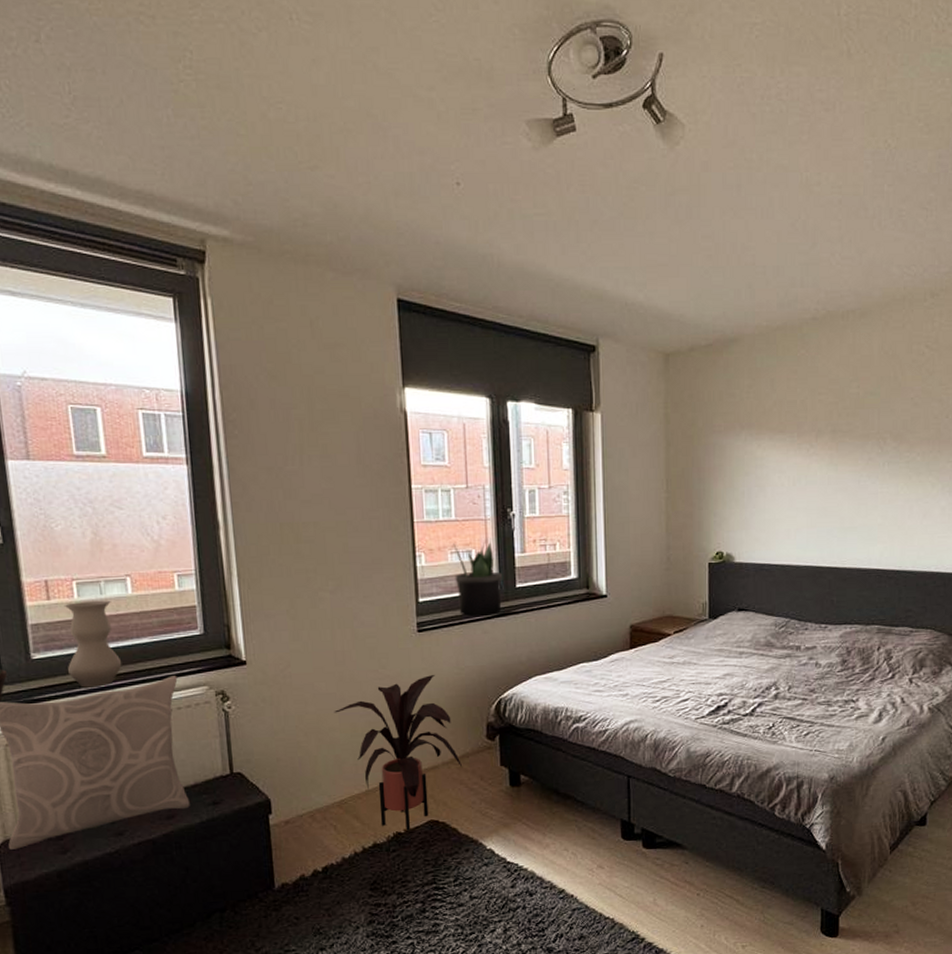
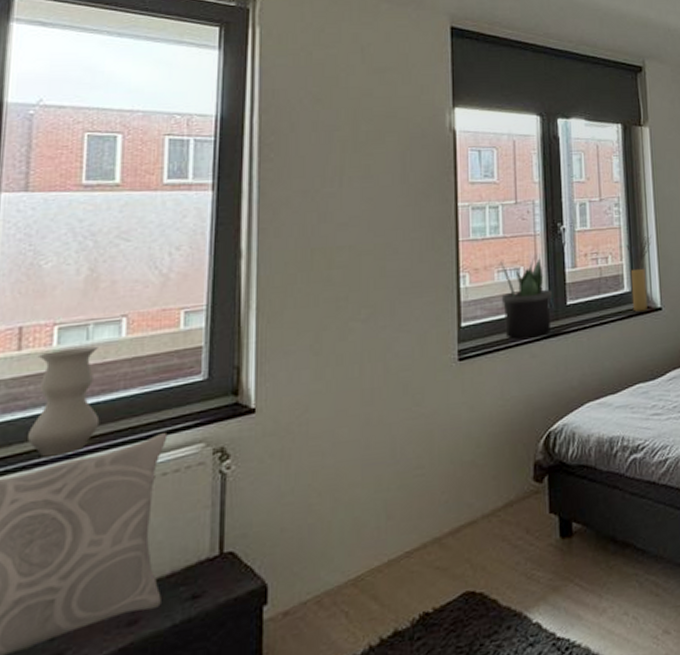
house plant: present [334,675,463,831] -> none [356,409,506,609]
vase: none [574,525,599,597] -> present [626,236,652,312]

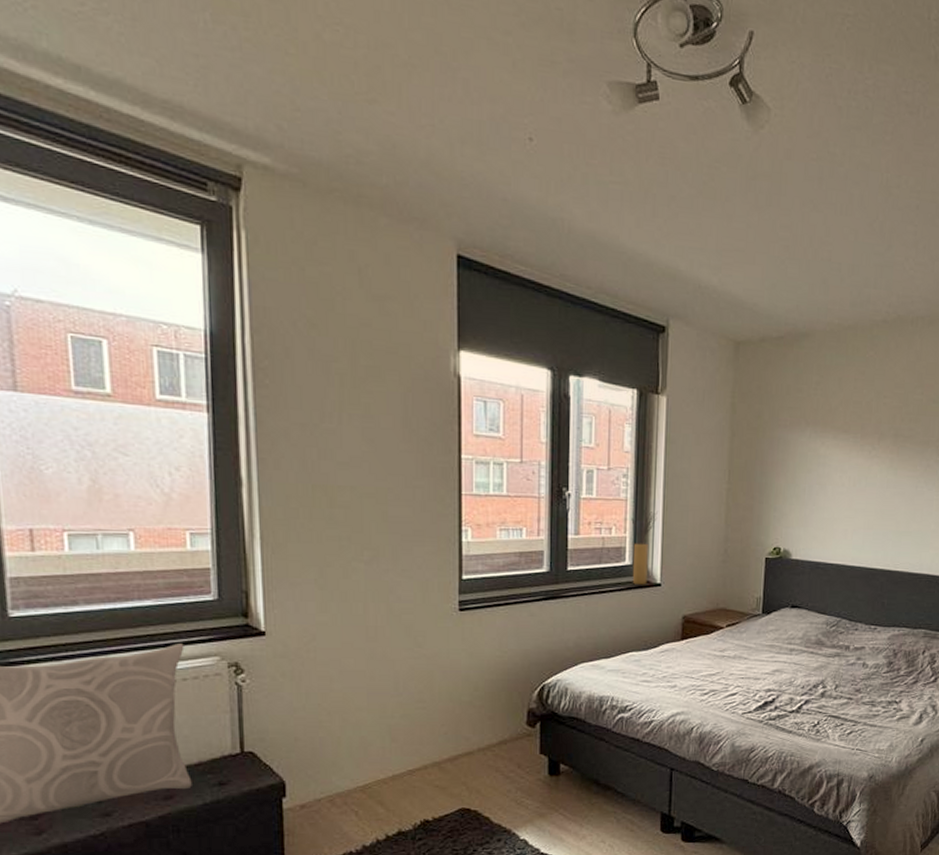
vase: present [28,346,100,457] -> none [51,555,119,652]
planter: present [500,257,552,341] -> none [502,520,553,599]

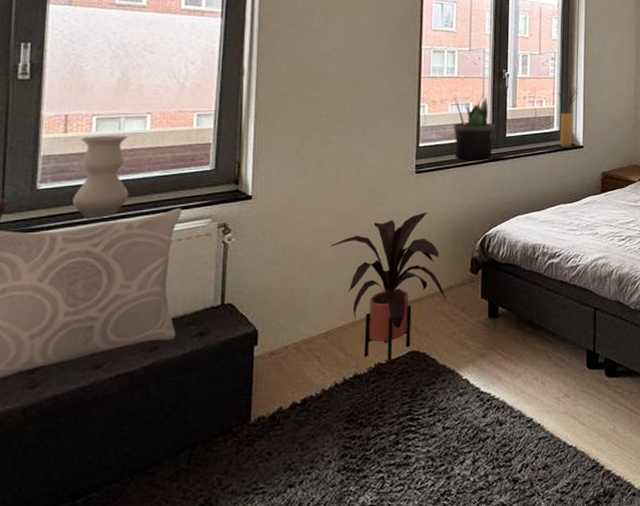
vase: none [51,555,119,652] -> present [73,135,129,218]
house plant: none [362,657,500,819] -> present [330,213,447,362]
planter: none [502,520,553,599] -> present [453,96,494,162]

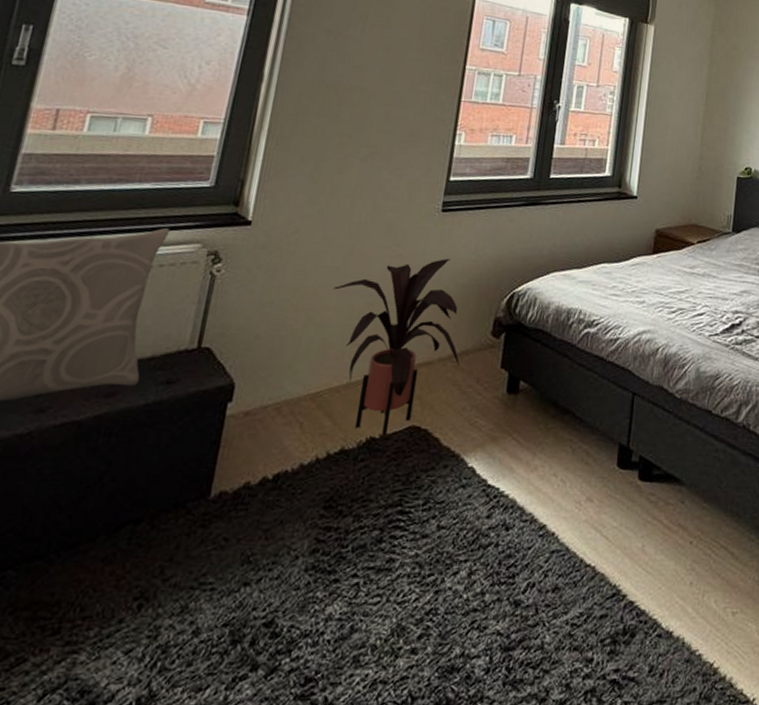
vase: present [73,135,129,218] -> none [47,136,123,232]
planter: present [453,96,494,162] -> none [488,126,538,204]
vase: present [558,87,580,147] -> none [610,127,639,197]

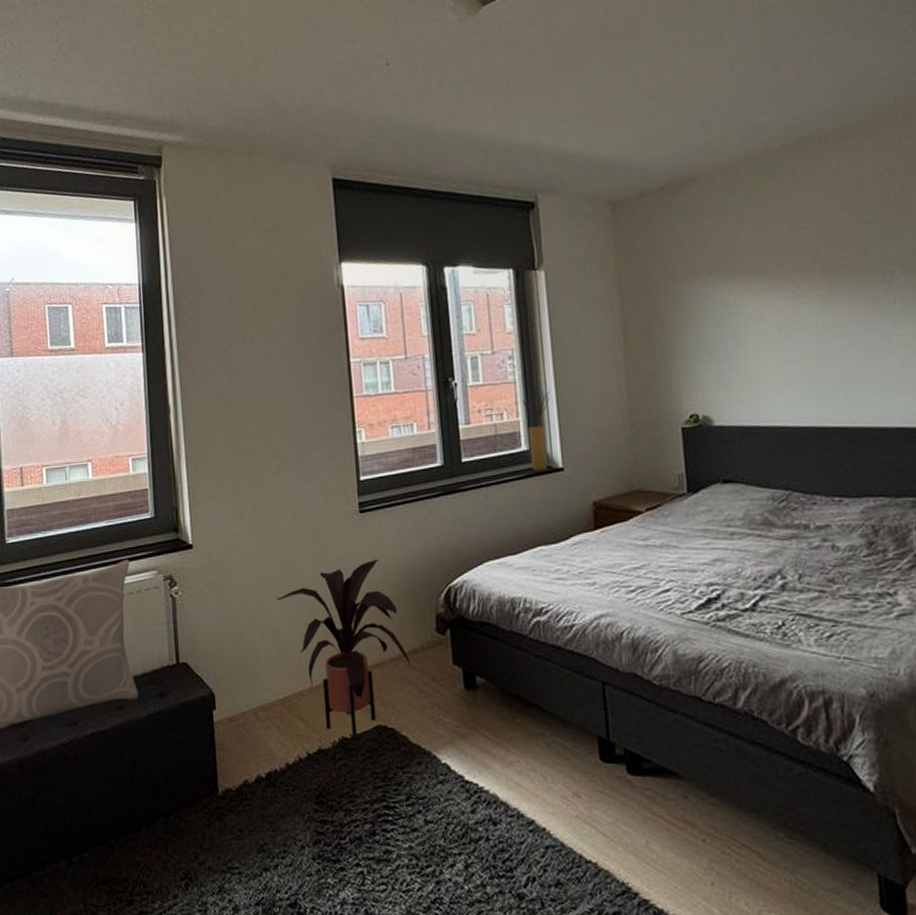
vase: none [610,127,639,197] -> present [522,391,551,471]

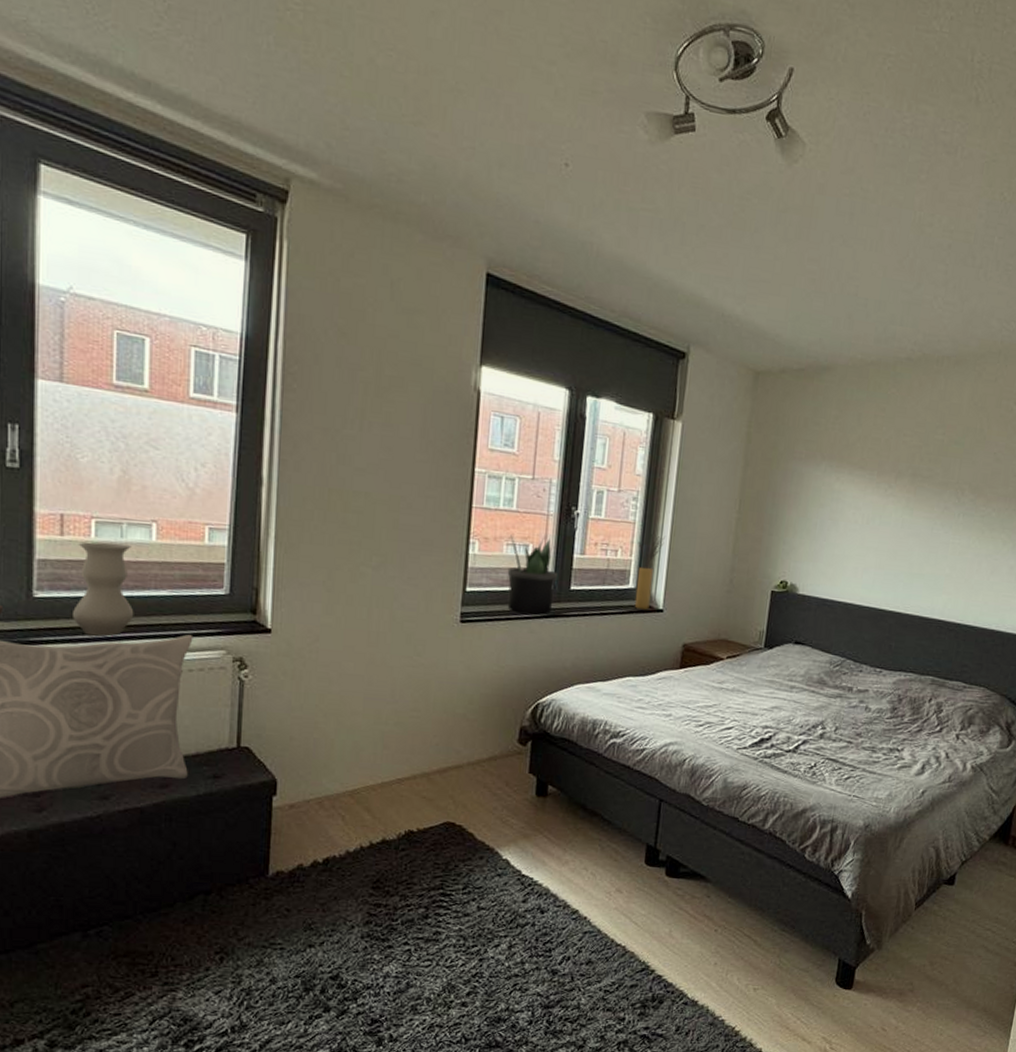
vase: none [35,485,82,572] -> present [73,542,134,637]
house plant: present [276,560,412,736] -> none [359,669,489,830]
planter: none [393,413,447,496] -> present [507,535,557,616]

